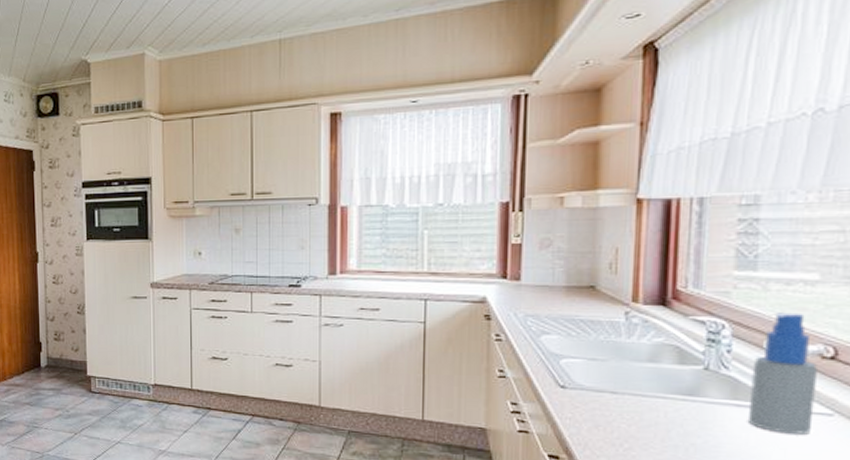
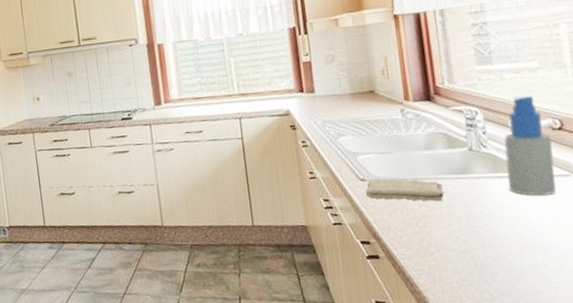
washcloth: none [564,387,664,423] -> present [366,178,445,202]

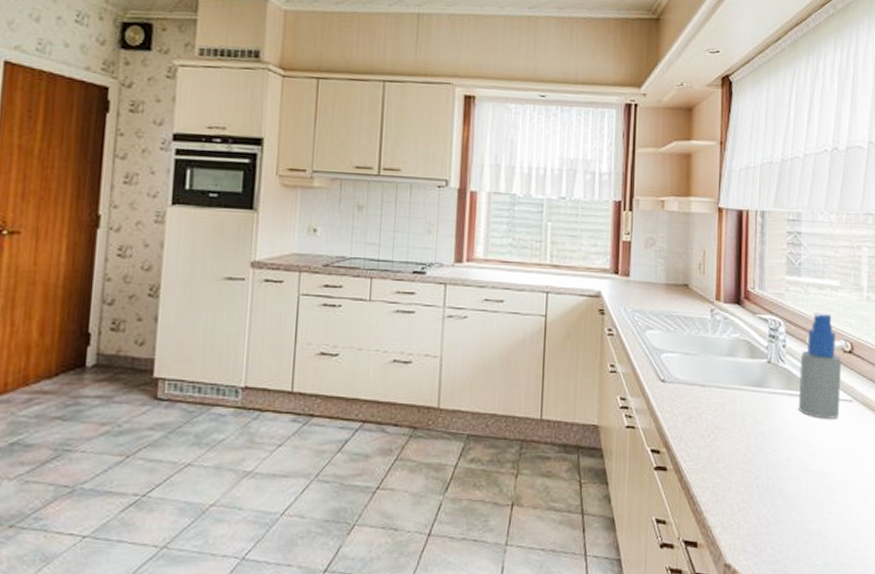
washcloth: present [366,178,445,202] -> none [664,381,740,414]

